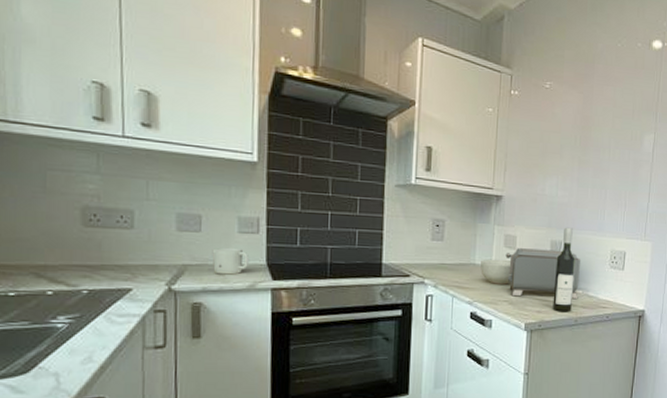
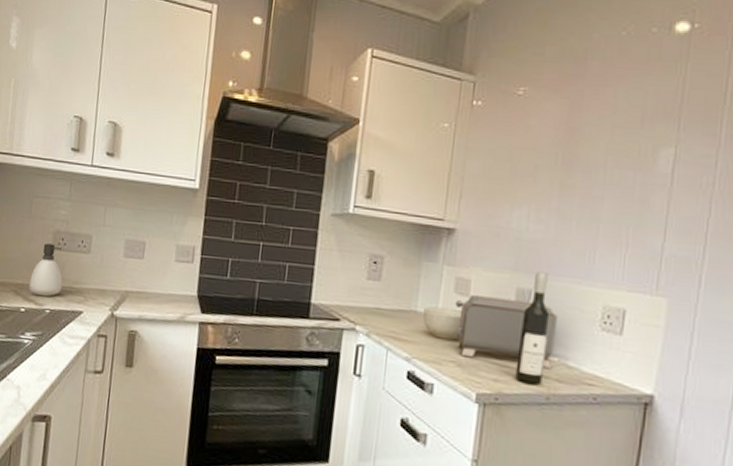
soap dispenser: none [55,220,101,277] -> present [28,243,63,297]
mug: present [212,247,250,275] -> none [149,275,183,305]

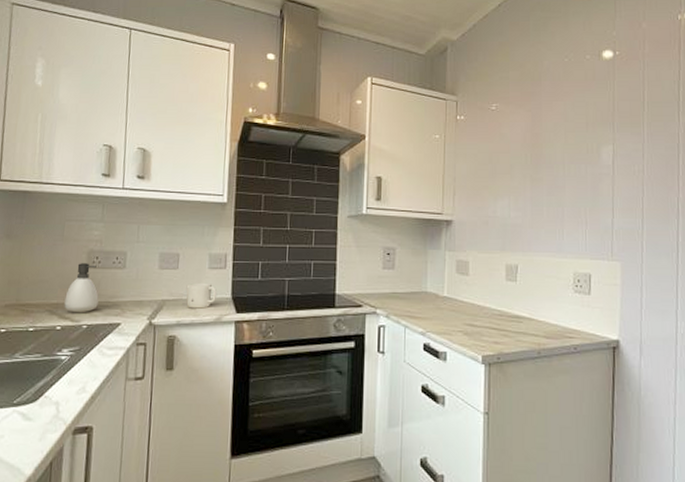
mug: none [149,275,183,305] -> present [186,282,218,309]
bowl: present [423,306,463,341] -> none [433,286,465,313]
toaster: present [455,295,559,368] -> none [458,274,541,328]
bottle: present [515,271,552,386] -> none [511,250,535,343]

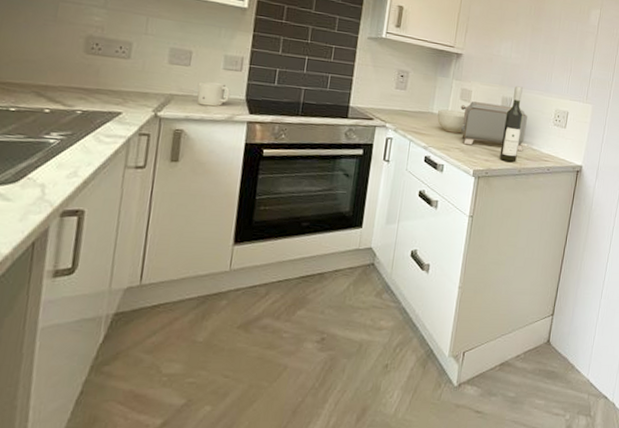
soap dispenser: present [64,263,99,313] -> none [54,47,97,99]
bowl: none [433,286,465,313] -> present [437,109,466,134]
toaster: none [458,274,541,328] -> present [460,101,528,151]
bottle: none [511,250,535,343] -> present [499,86,524,163]

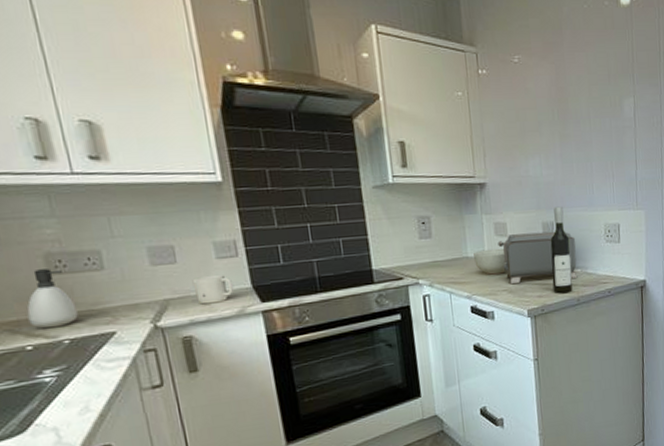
soap dispenser: none [54,47,97,99] -> present [26,269,78,329]

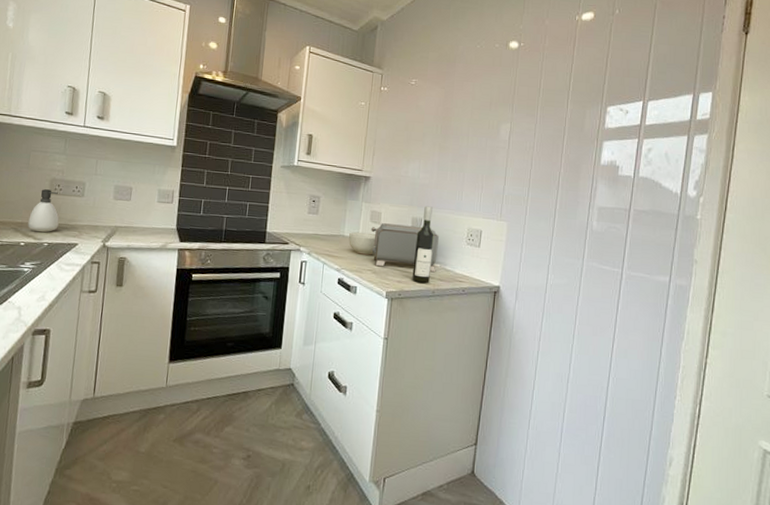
mug: present [192,274,235,305] -> none [136,213,164,236]

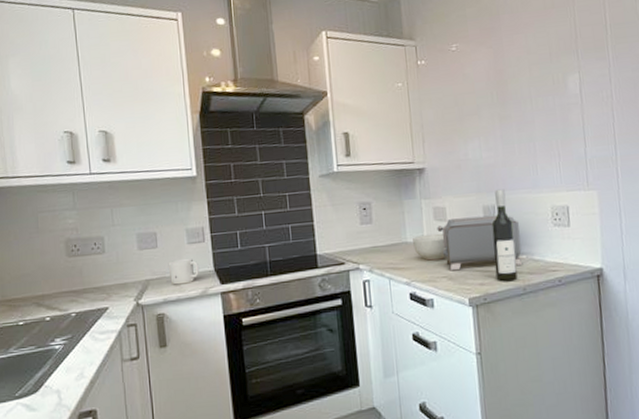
soap dispenser: present [28,189,59,233] -> none [49,252,83,303]
mug: none [136,213,164,236] -> present [168,258,200,285]

